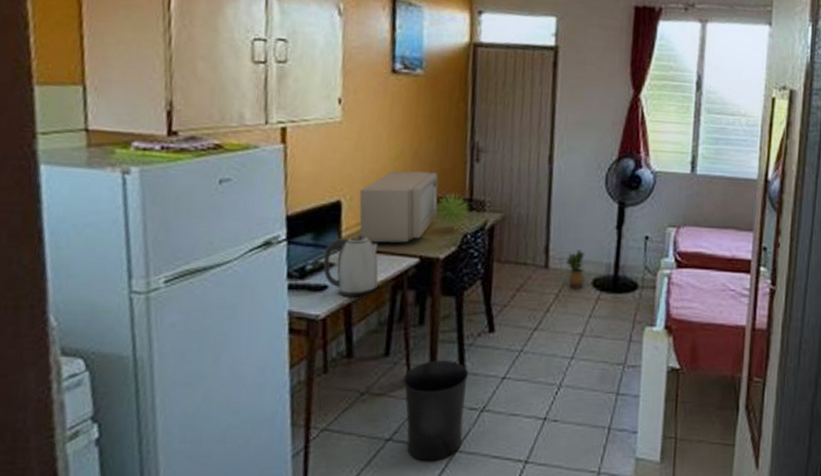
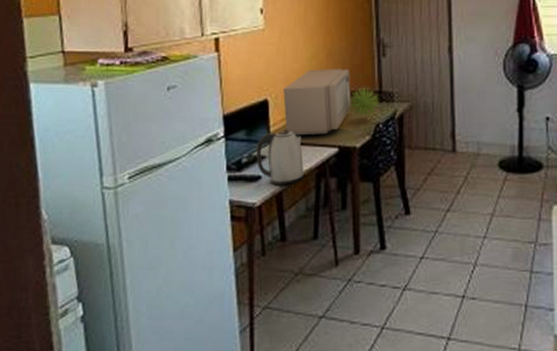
waste bin: present [403,360,469,462] -> none [331,242,390,338]
potted plant: present [565,250,585,290] -> none [471,133,491,171]

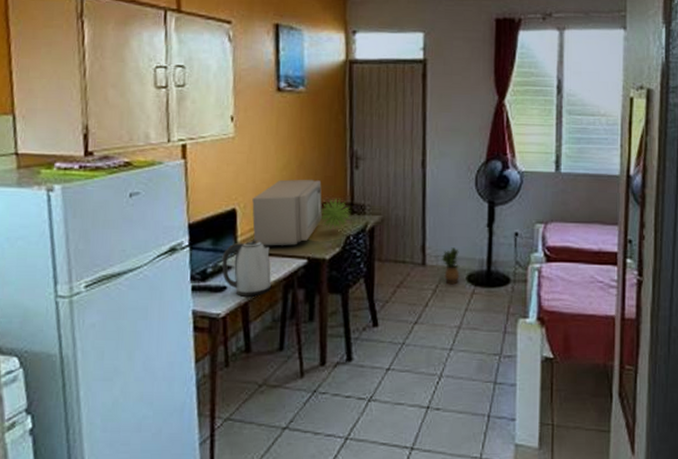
potted plant: none [471,133,491,171] -> present [441,247,460,285]

